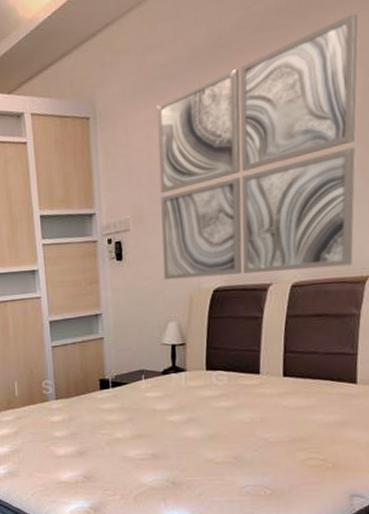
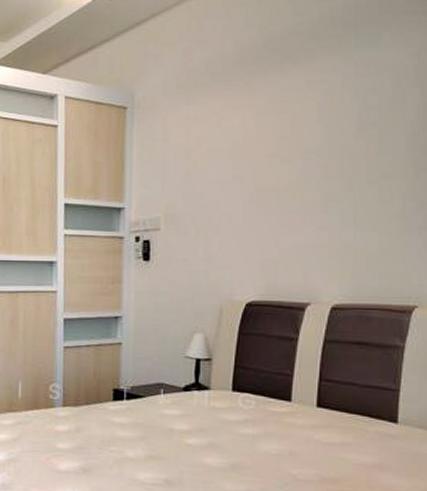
wall art: present [157,13,358,280] -> none [193,32,416,293]

